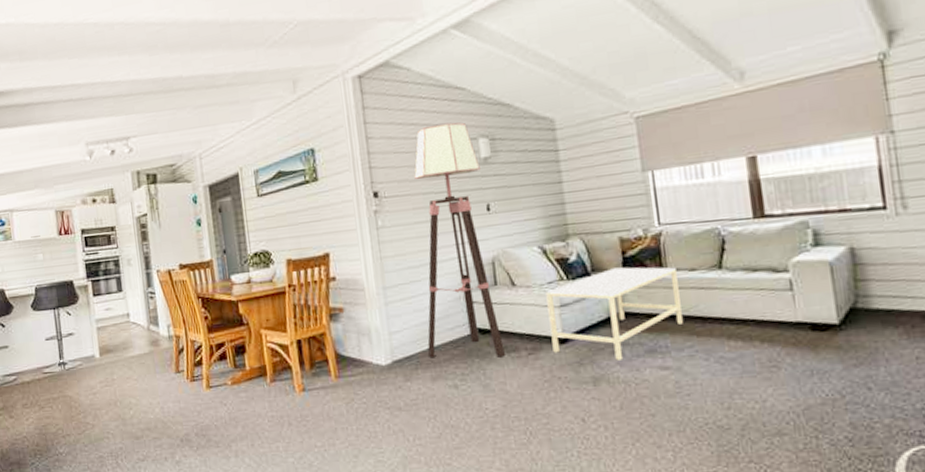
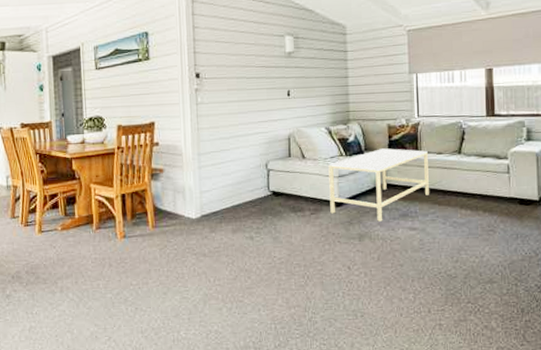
floor lamp: present [414,122,505,358] -> none [230,20,293,216]

